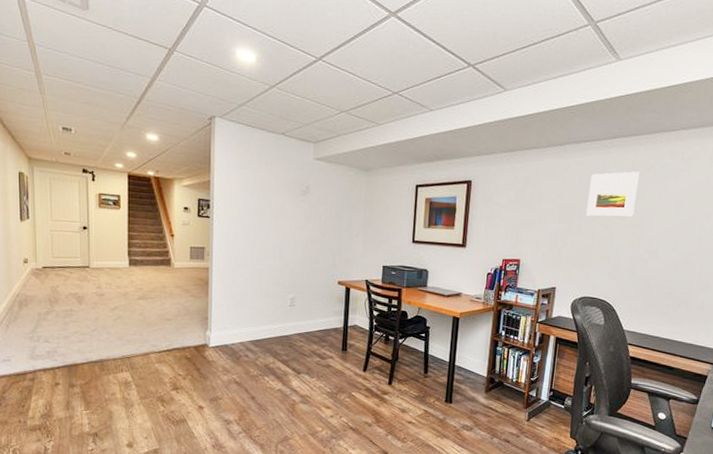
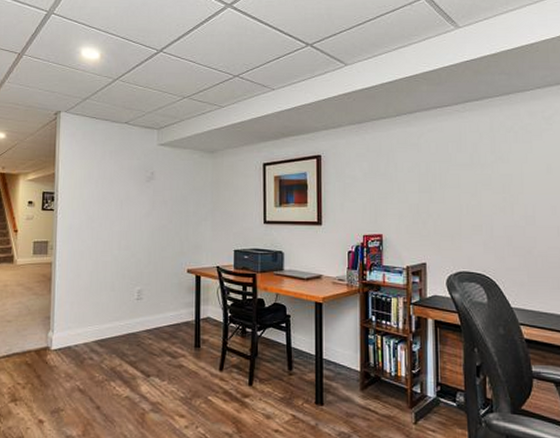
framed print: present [586,171,640,217] -> none [447,134,501,183]

